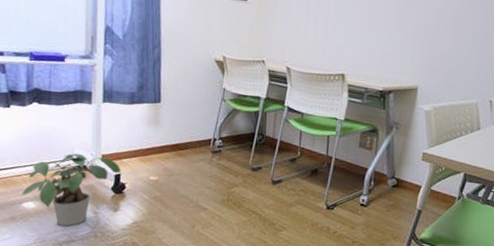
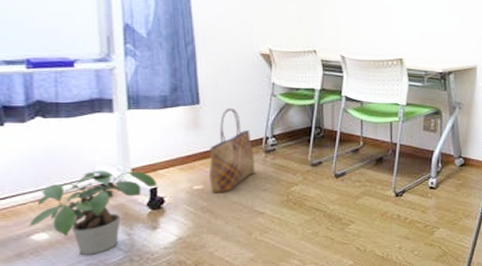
tote bag: none [163,108,203,186] -> present [209,108,255,193]

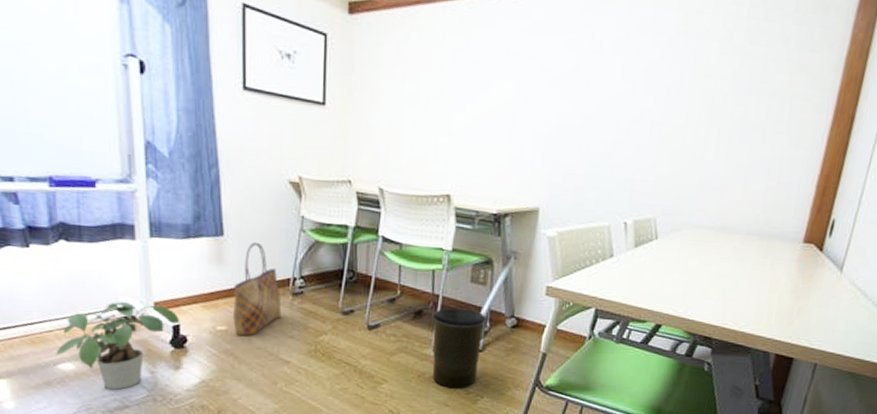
waste bin: none [391,153,439,223] -> present [432,307,488,389]

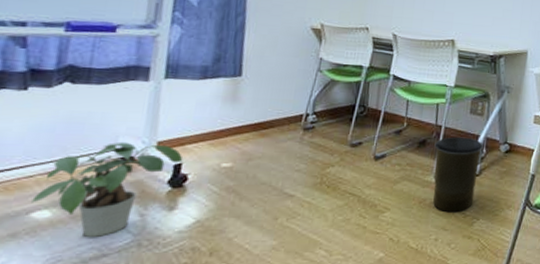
tote bag: present [233,242,282,336] -> none [240,81,292,172]

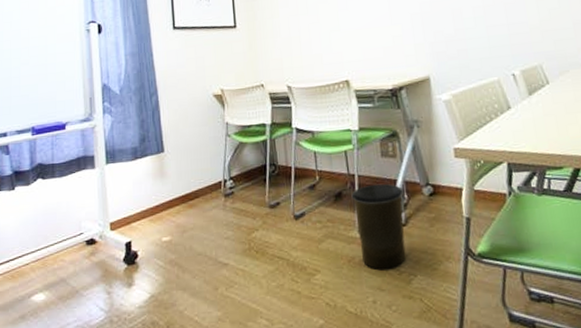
potted plant: present [31,142,183,237] -> none [31,225,132,316]

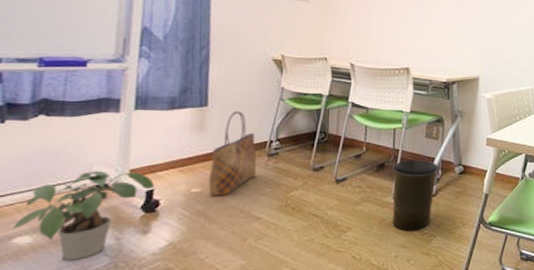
potted plant: none [31,225,132,316] -> present [13,170,155,260]
tote bag: none [174,152,217,245] -> present [208,110,257,197]

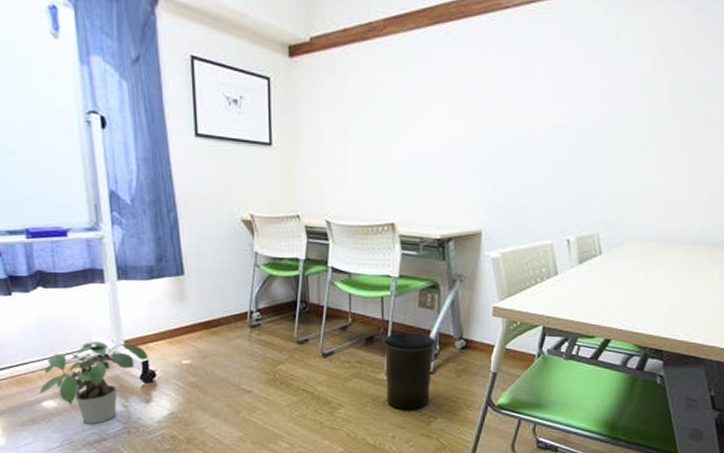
tote bag: present [208,110,257,197] -> none [196,279,241,369]

